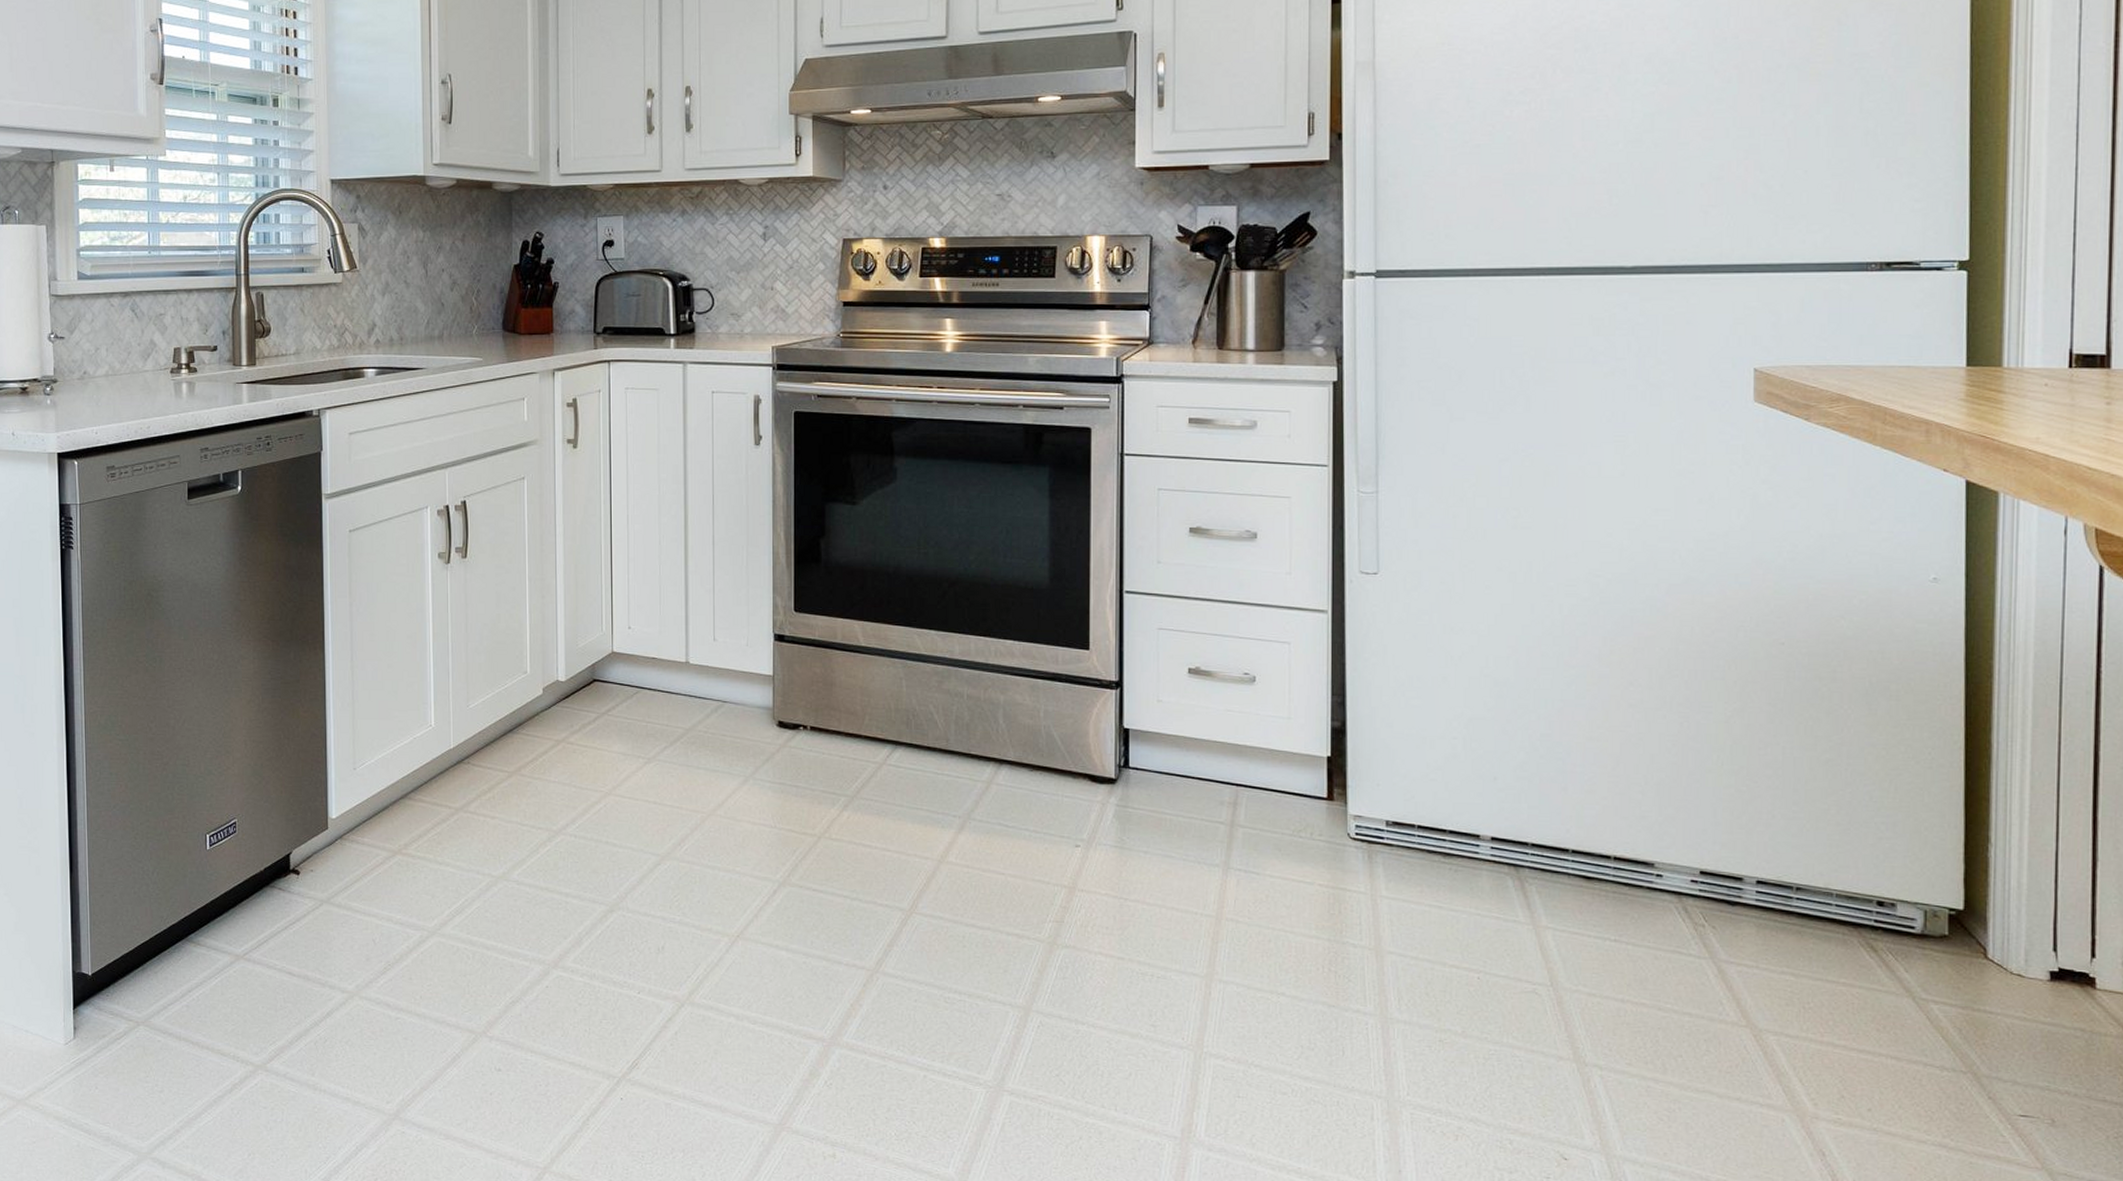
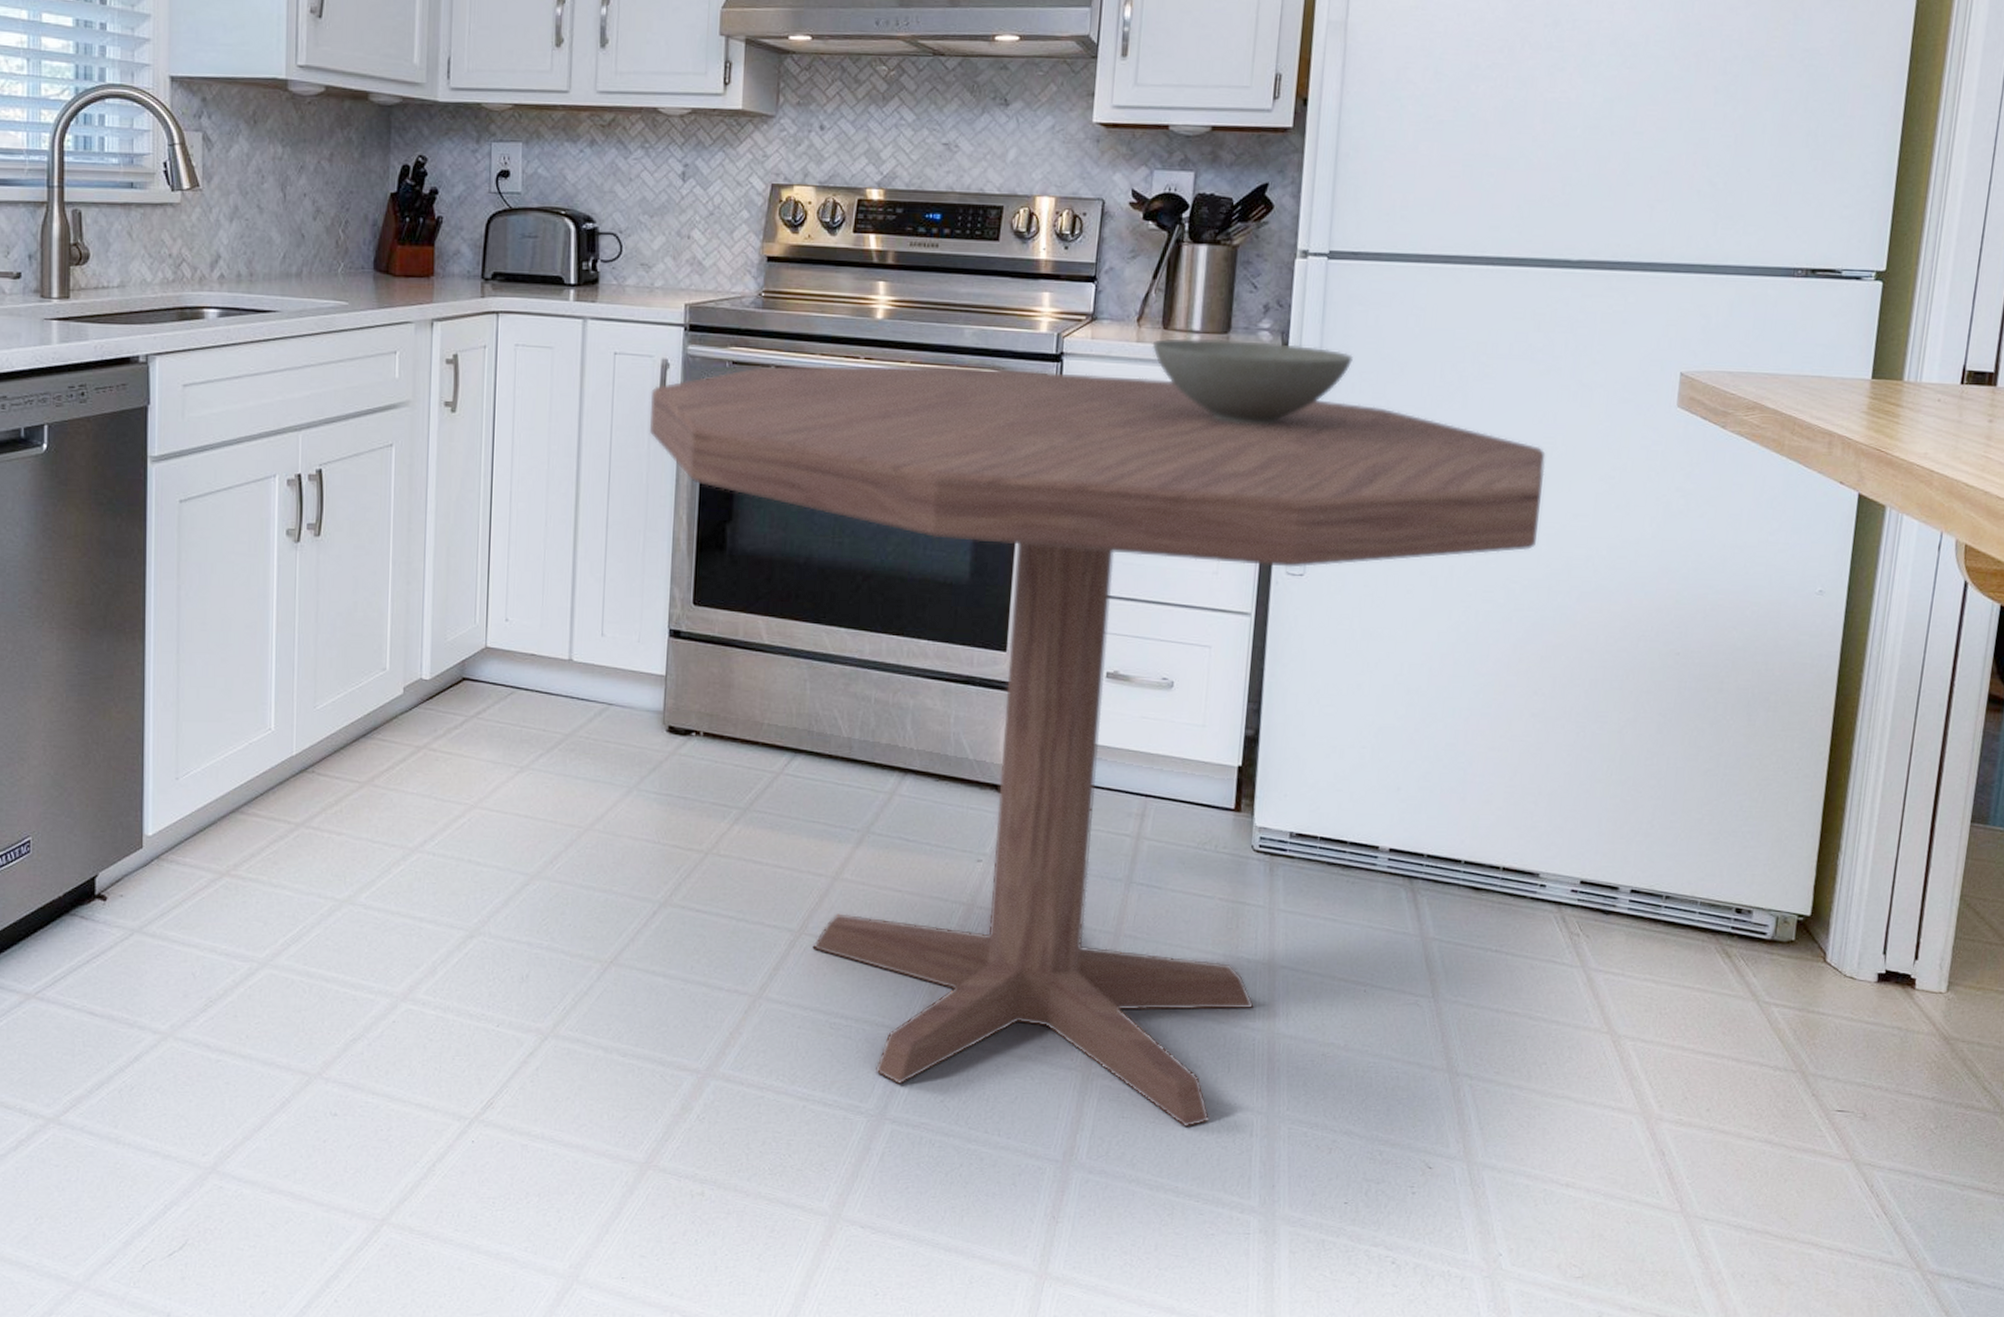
dining table: none [746,391,1619,1109] -> present [649,365,1546,1128]
bowl: none [1208,357,1409,433] -> present [1151,338,1353,425]

